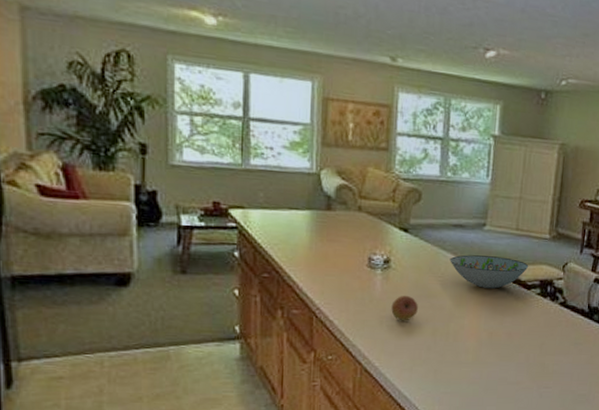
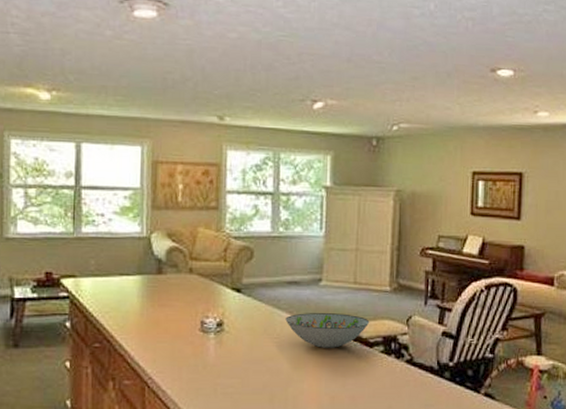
fruit: present [391,295,418,321] -> none [226,359,254,388]

